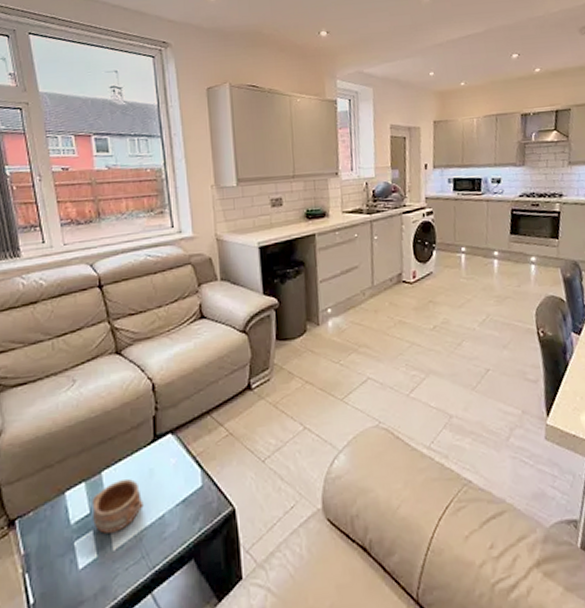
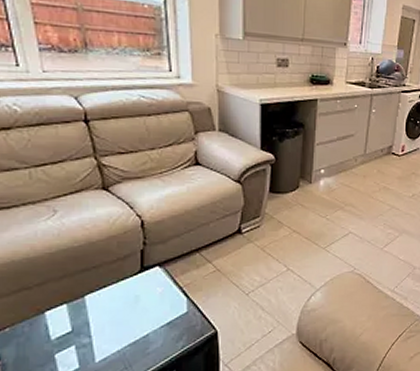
pottery: present [91,479,144,533] -> none [74,303,128,348]

